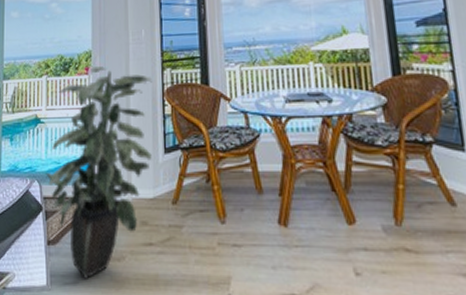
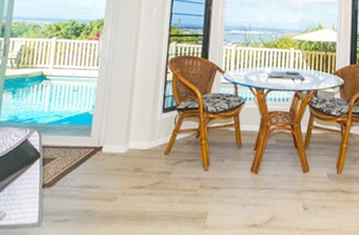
indoor plant: present [46,66,152,279] -> none [46,34,158,217]

